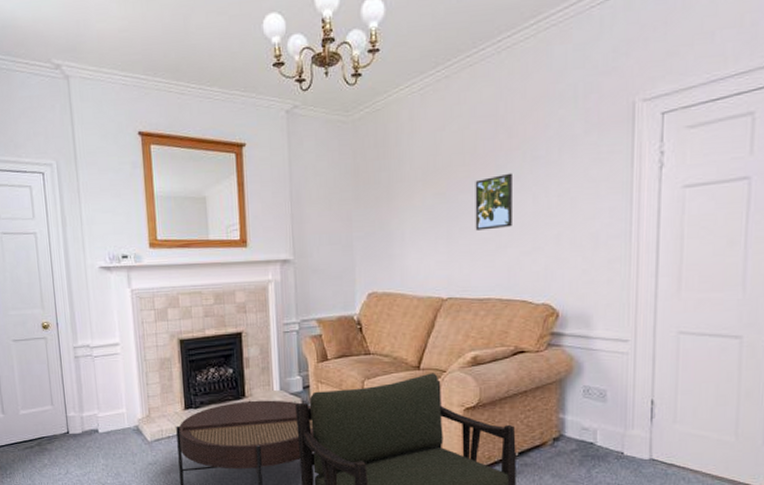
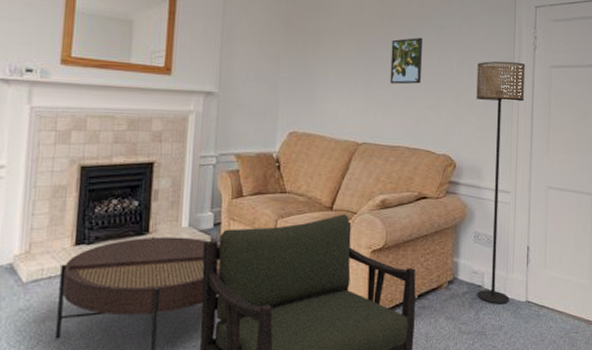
floor lamp: none [582,186,648,462] -> present [476,61,526,304]

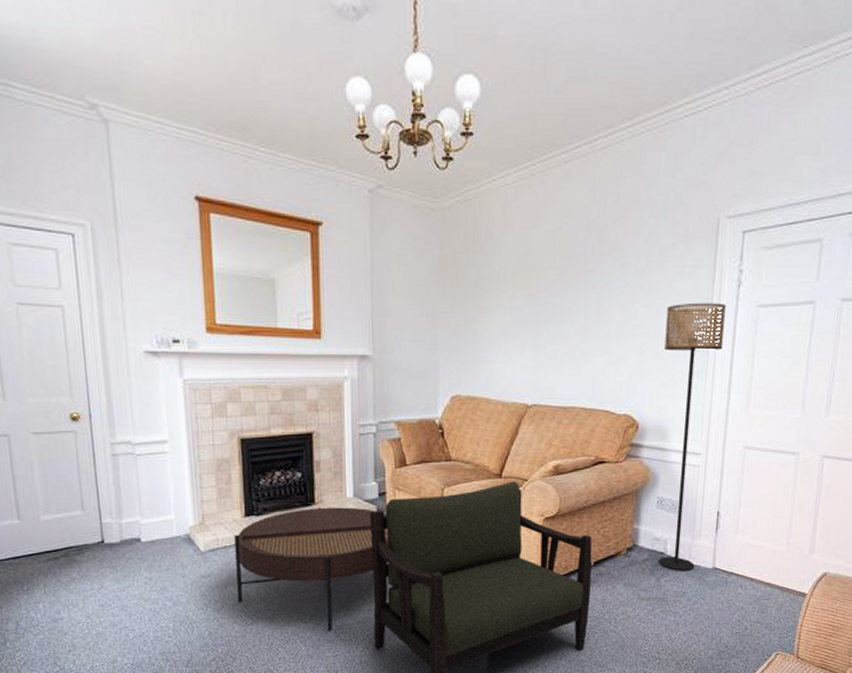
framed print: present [390,37,422,84] -> none [563,279,601,337]

